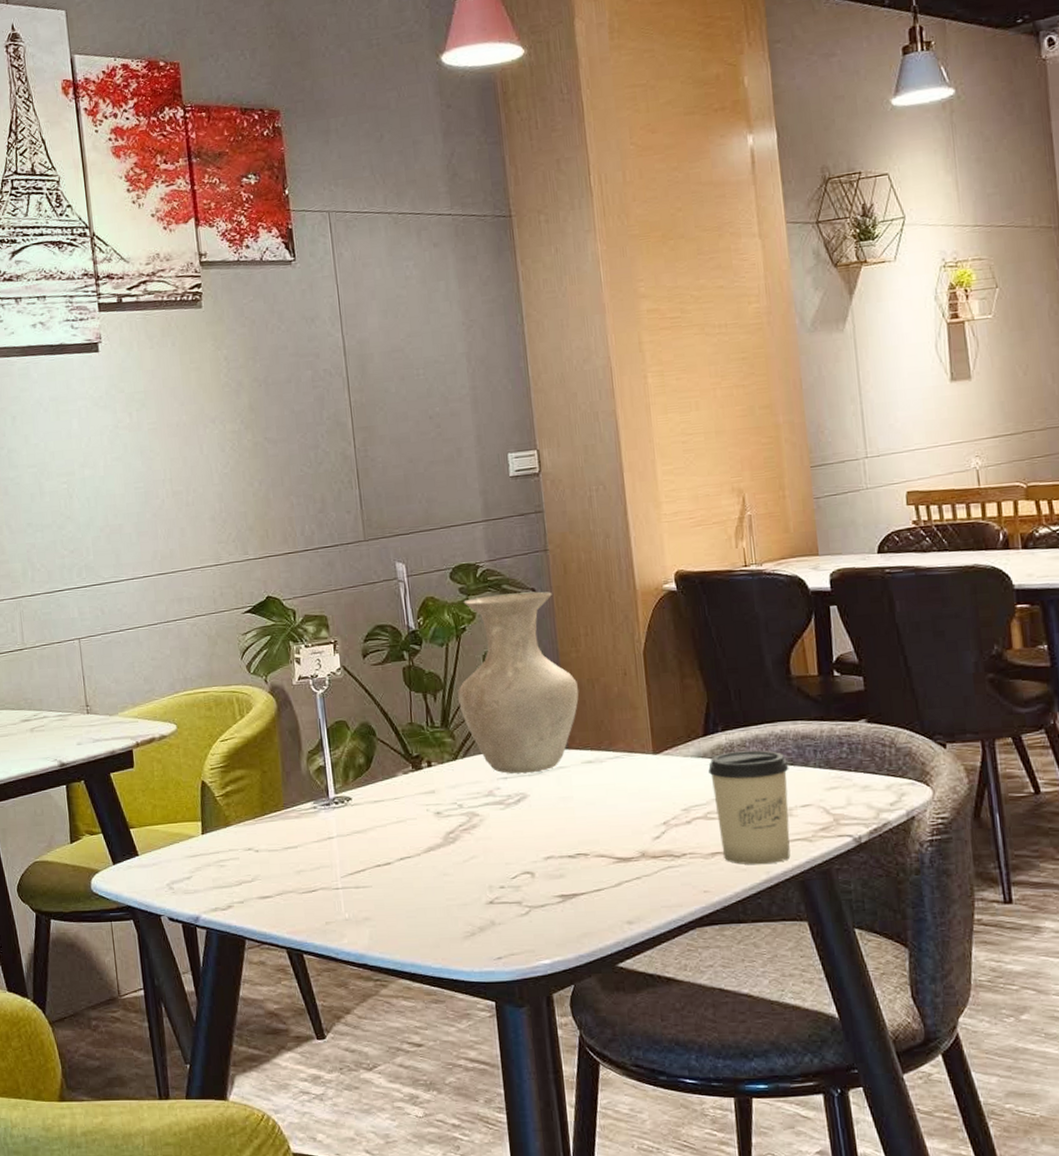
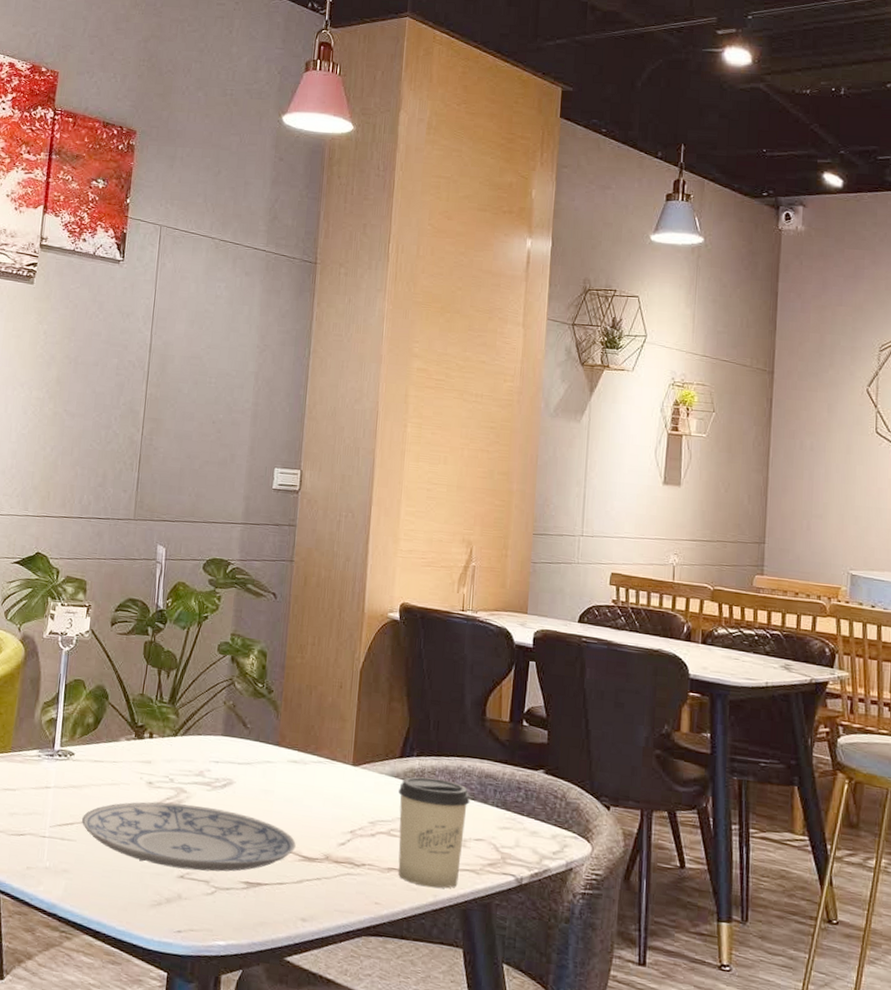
plate: none [373,826,607,895] -> present [82,802,296,872]
vase: present [458,591,579,774] -> none [188,591,298,763]

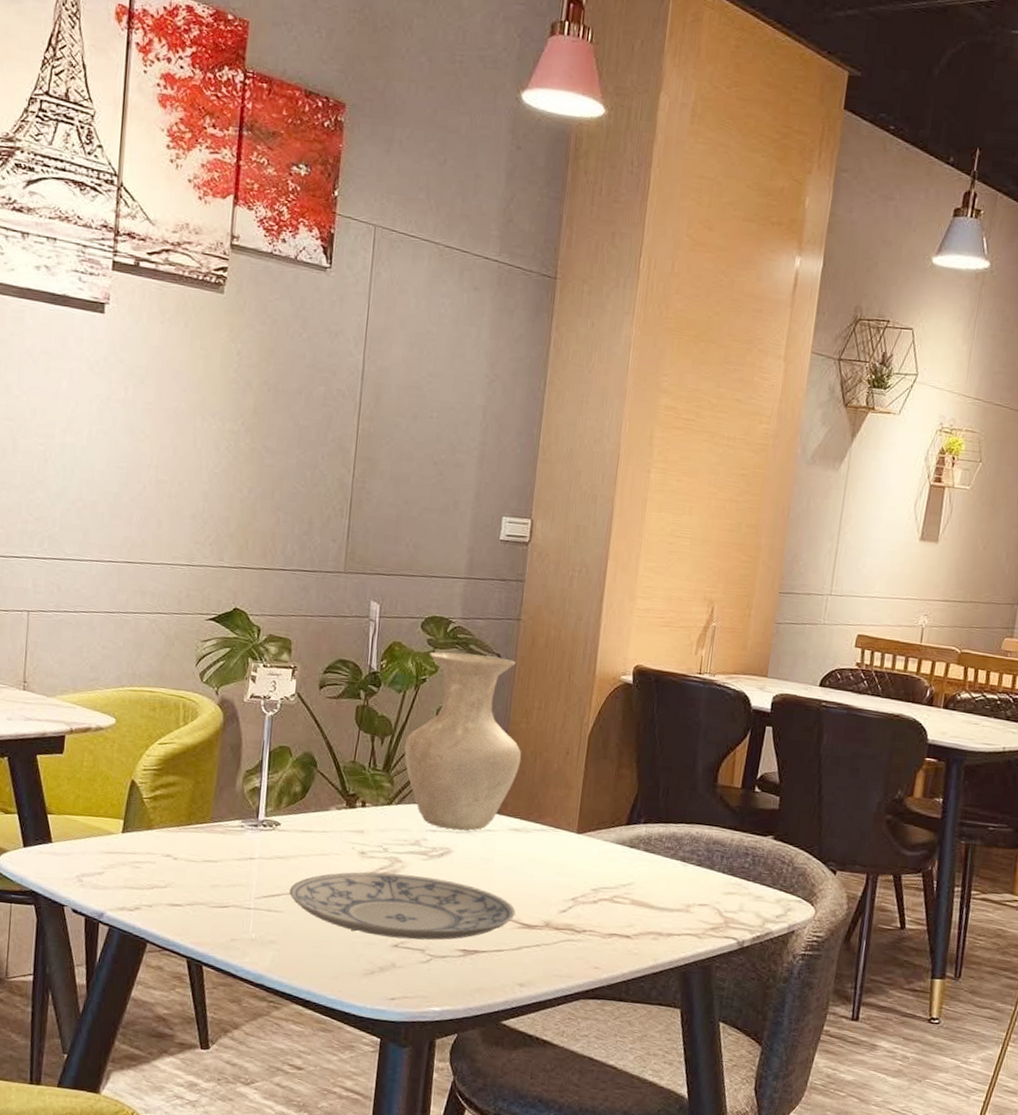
vase: none [188,591,298,763] -> present [404,651,522,831]
cup: present [398,776,470,888] -> none [619,843,696,952]

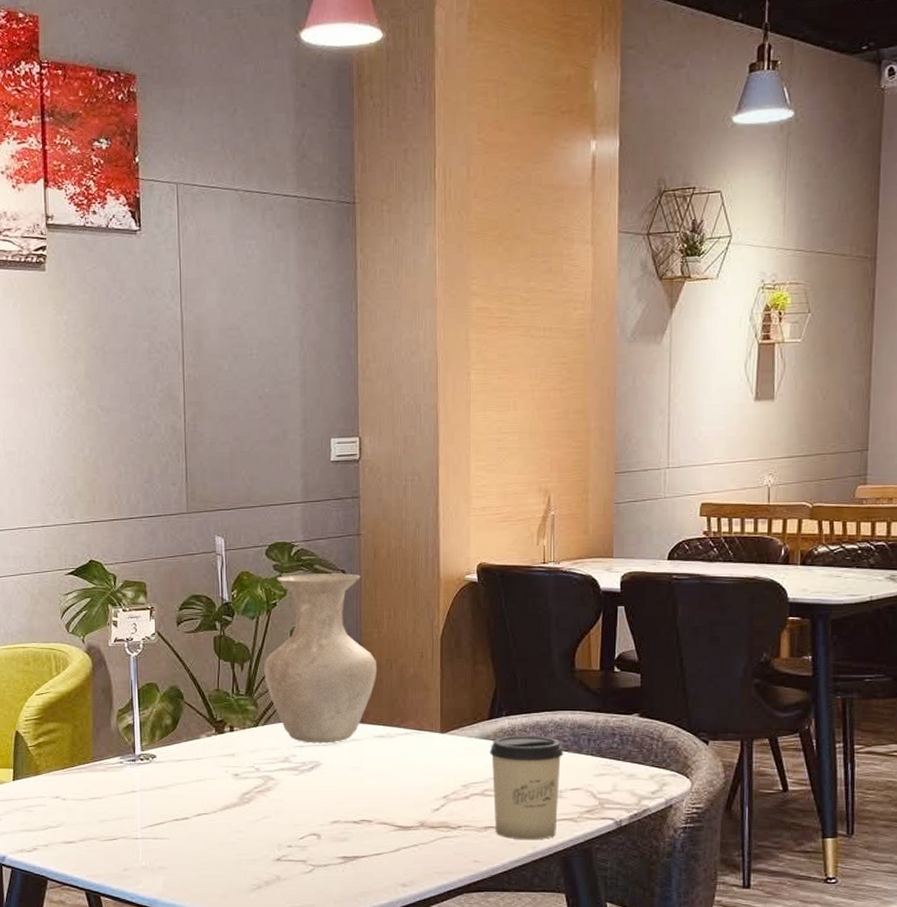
plate: present [290,872,516,940] -> none [172,791,390,852]
cup: none [619,843,696,952] -> present [490,736,564,840]

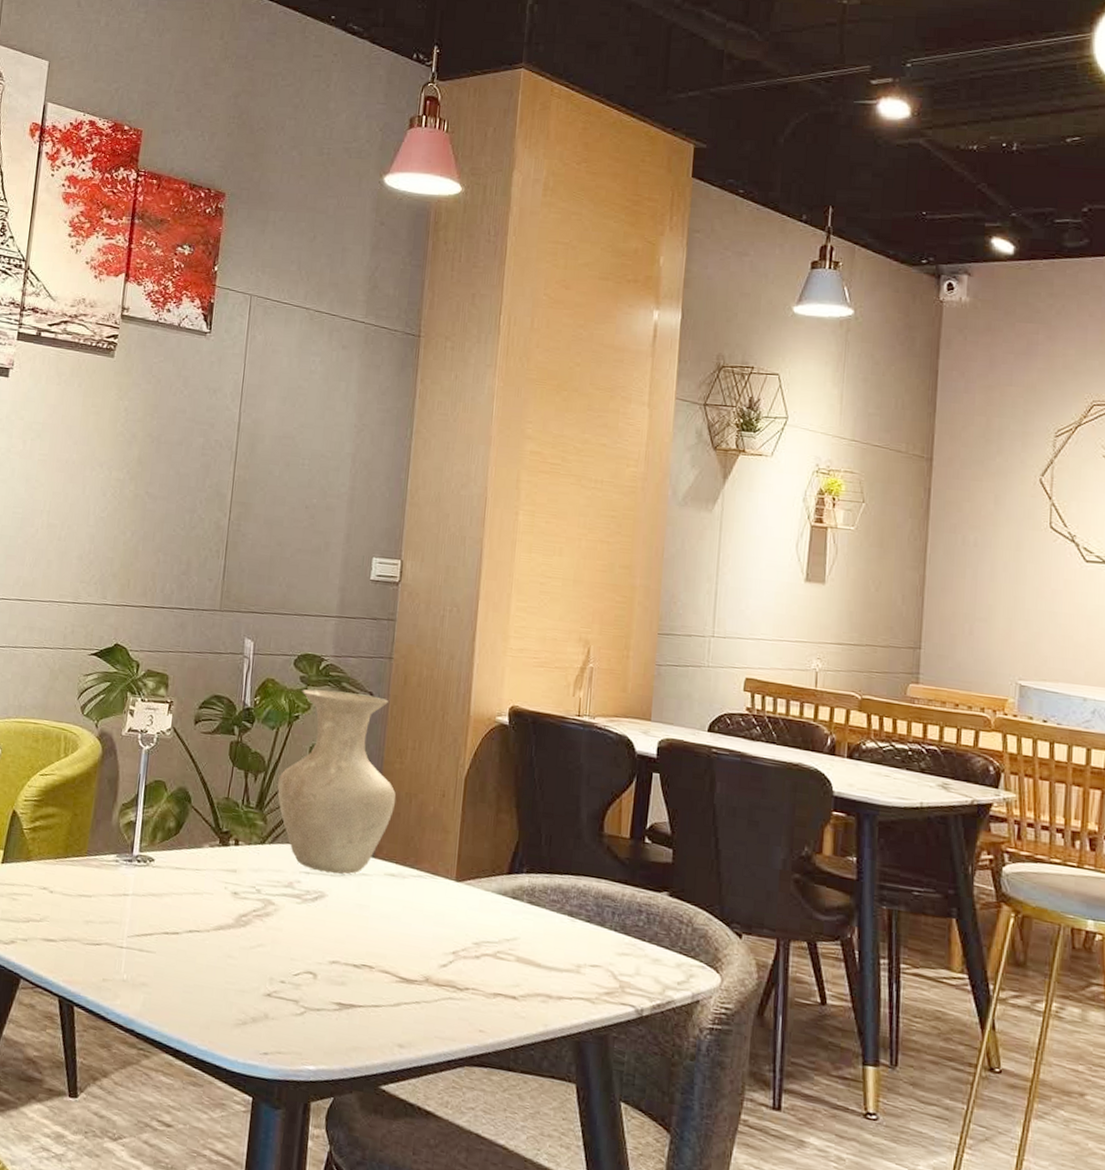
cup: present [490,736,564,840] -> none [505,895,585,1018]

